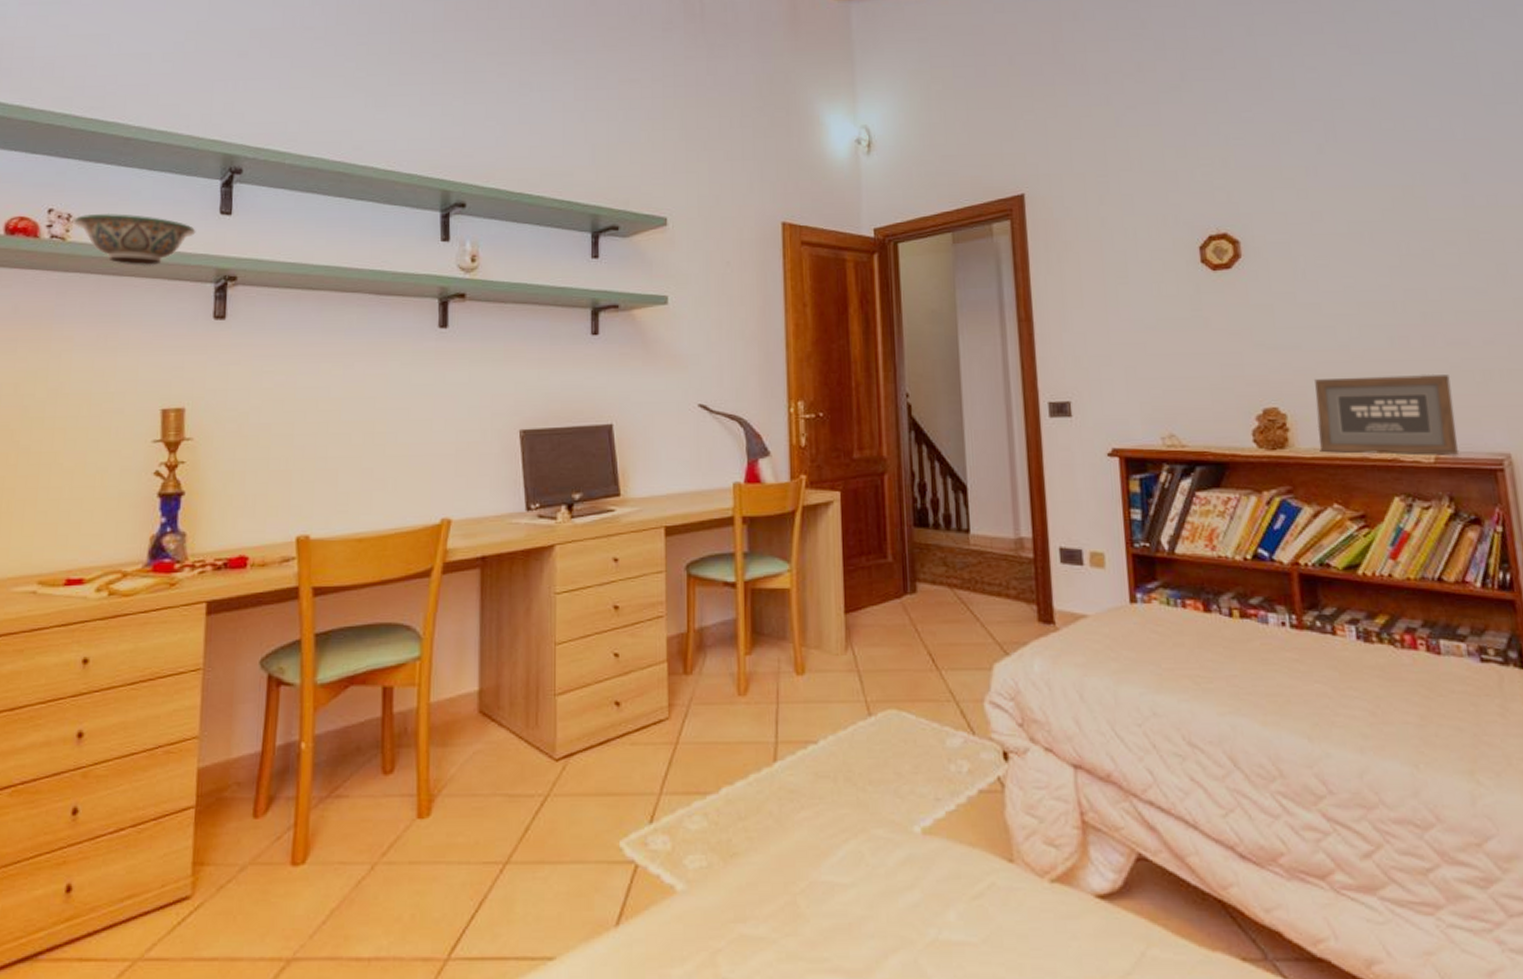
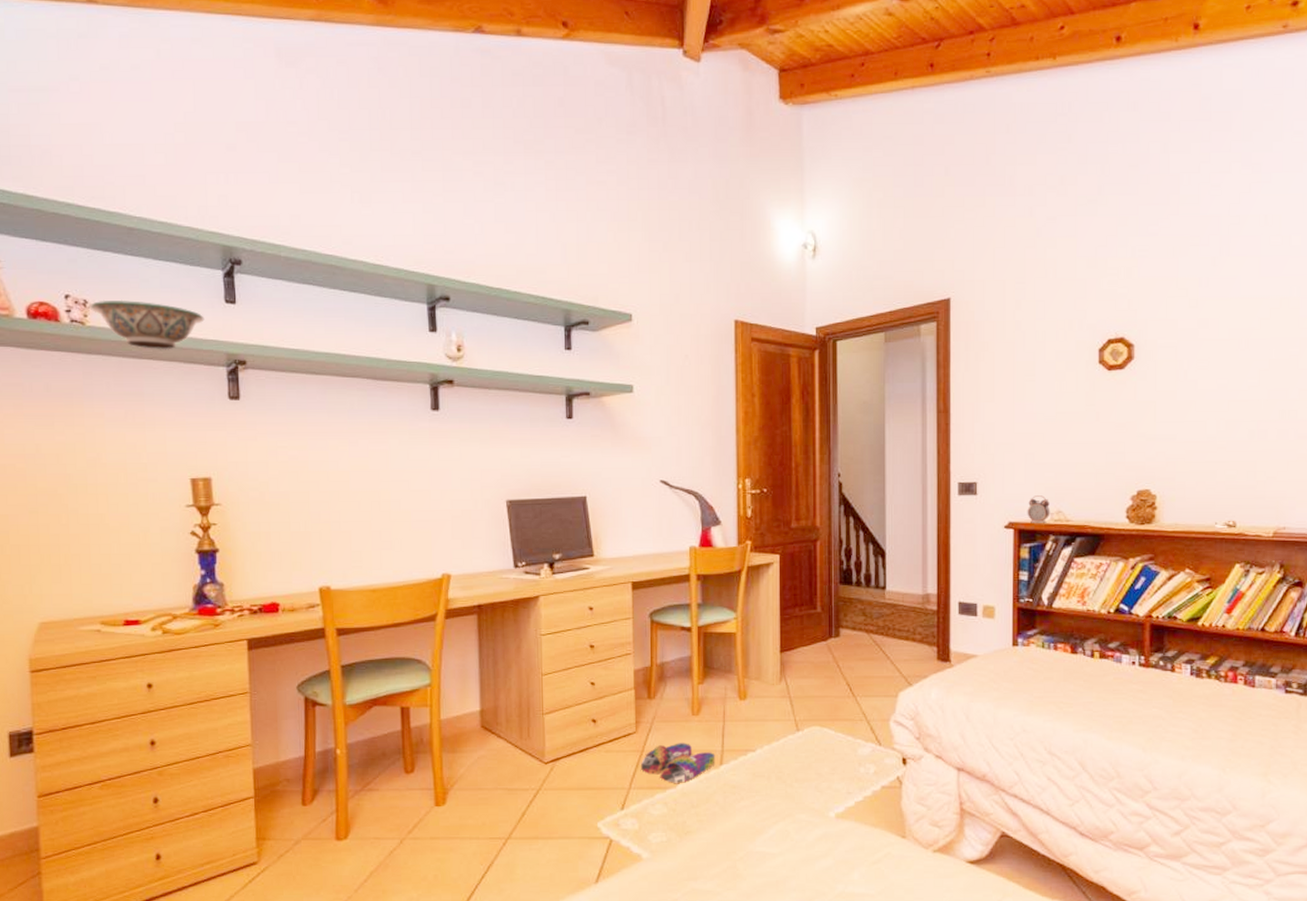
slippers: none [675,732,768,786] -> present [641,743,715,783]
alarm clock: none [1133,416,1162,450] -> present [1027,495,1051,523]
picture frame: present [1315,373,1458,455] -> none [1180,463,1295,531]

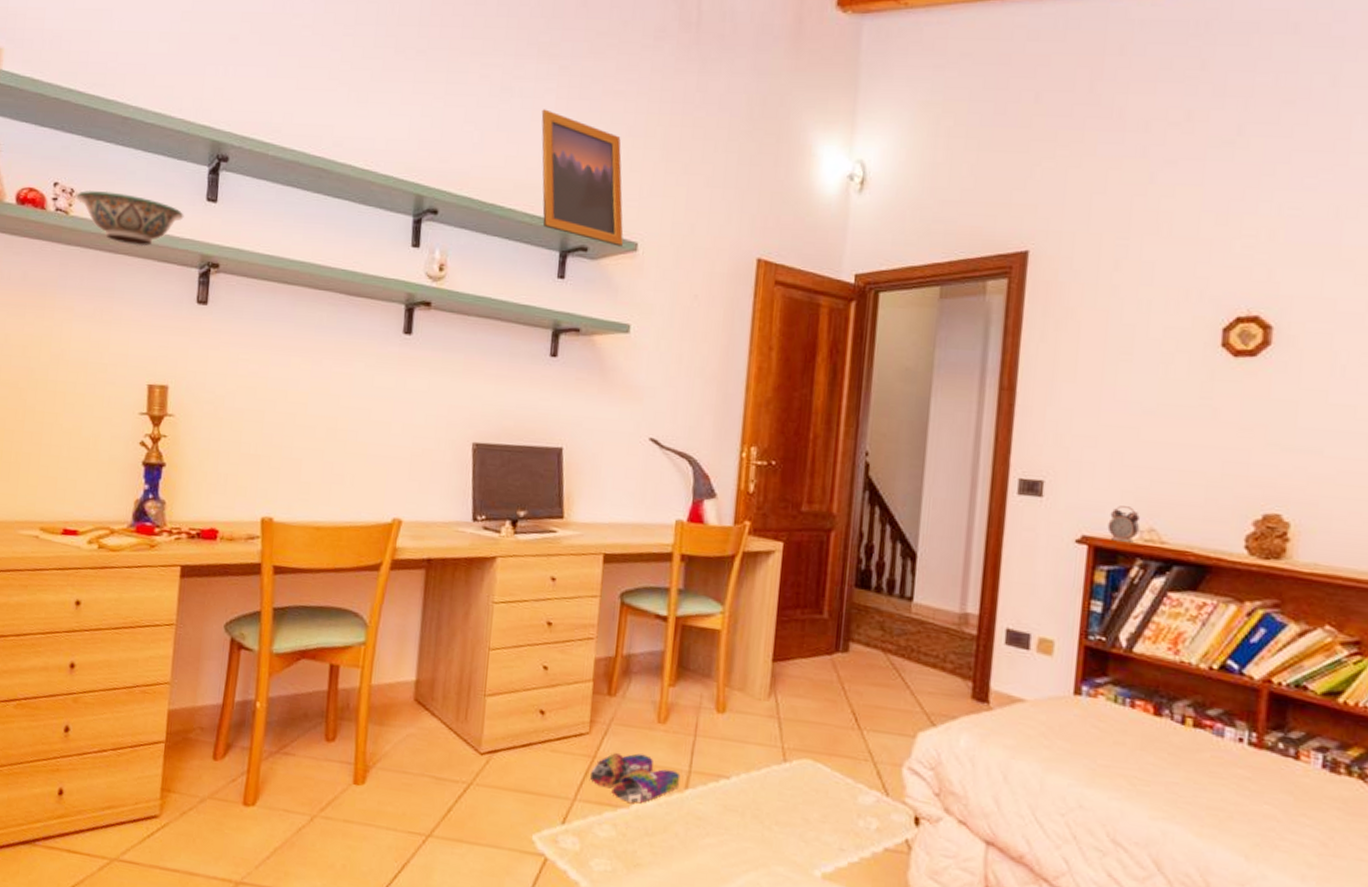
picture frame: none [534,200,619,318] -> present [541,109,624,247]

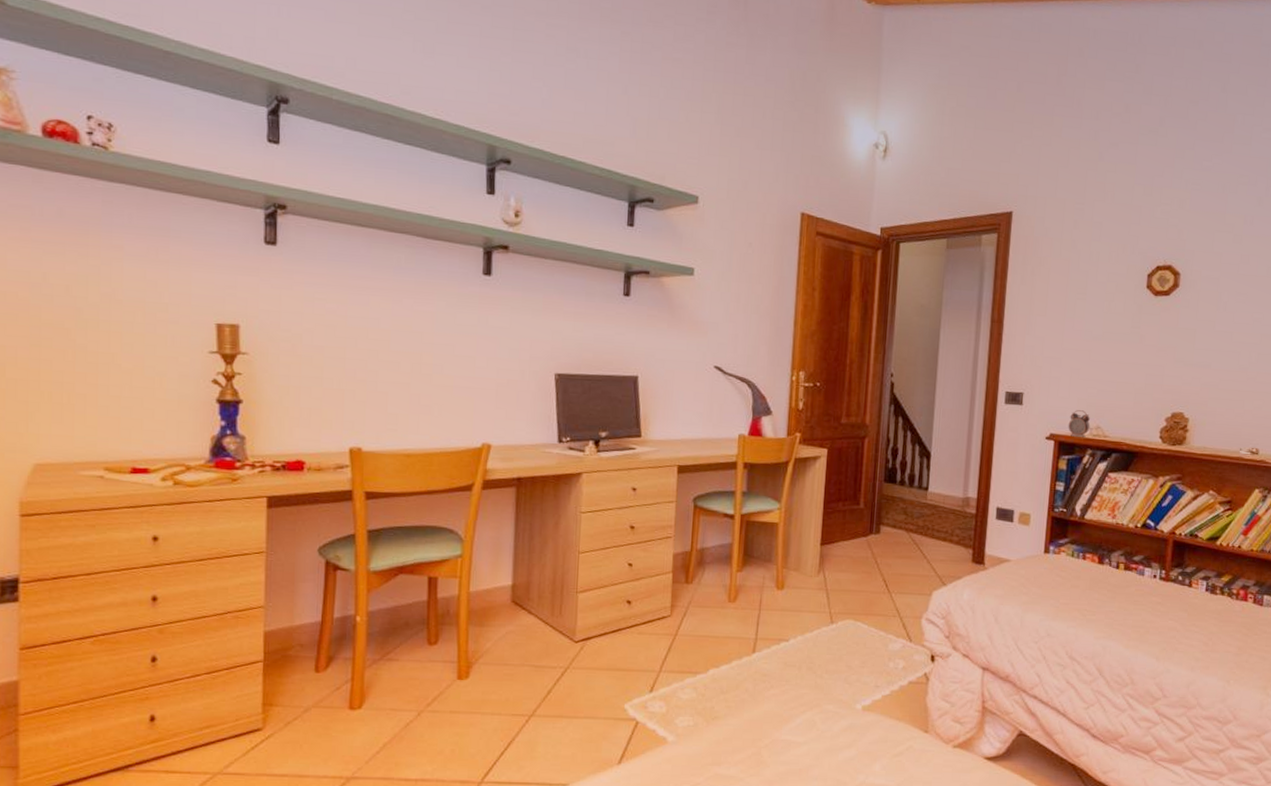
decorative bowl: present [75,190,184,247] -> none [115,126,244,186]
picture frame: present [541,109,624,247] -> none [606,71,686,199]
slippers: present [590,753,681,803] -> none [673,628,749,669]

